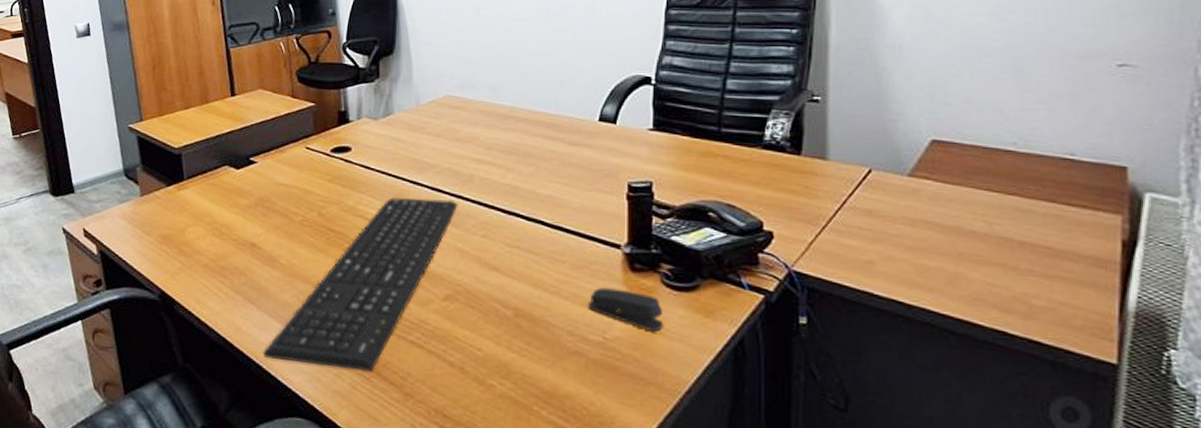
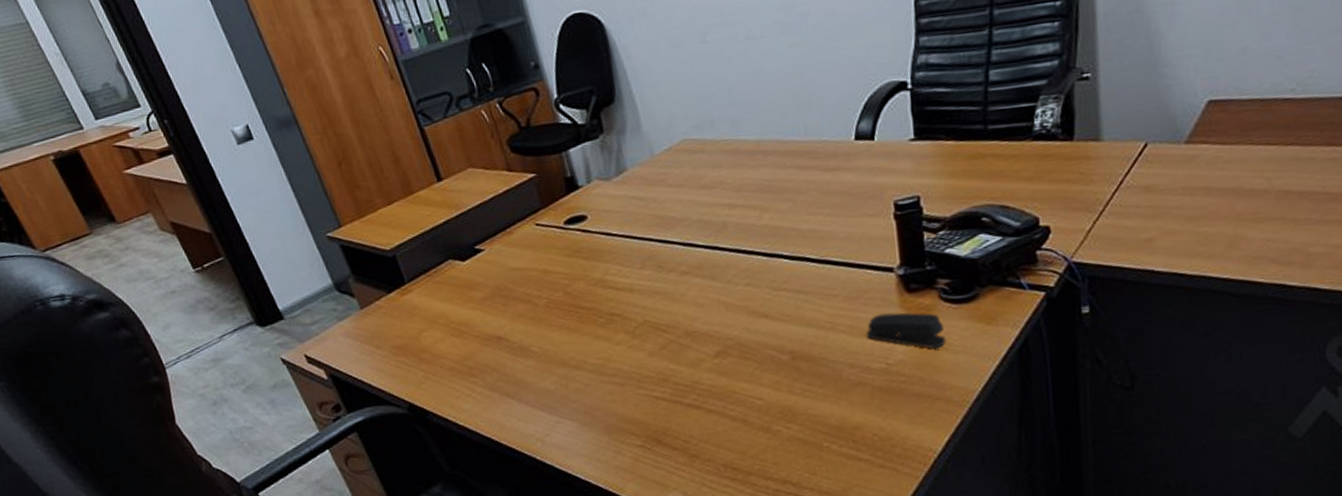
keyboard: present [263,197,458,372] -> none [533,252,715,449]

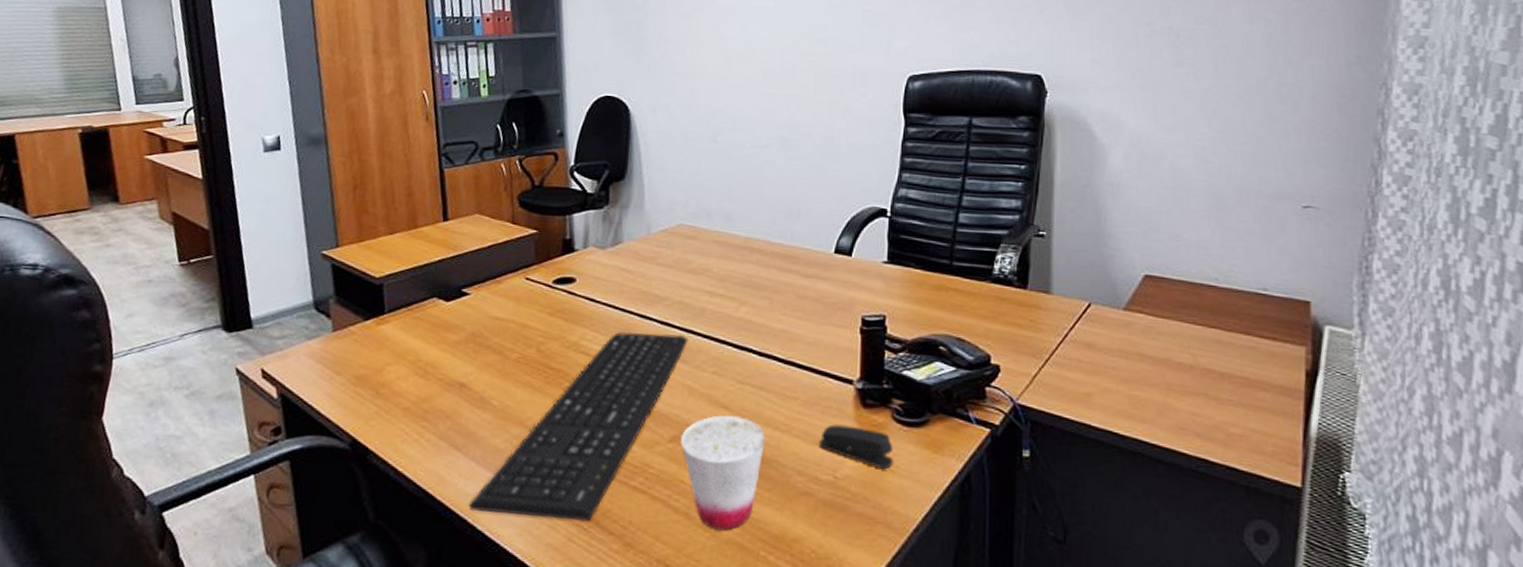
keyboard: none [533,252,715,449] -> present [468,331,689,522]
cup: none [725,322,812,430] -> present [681,415,766,531]

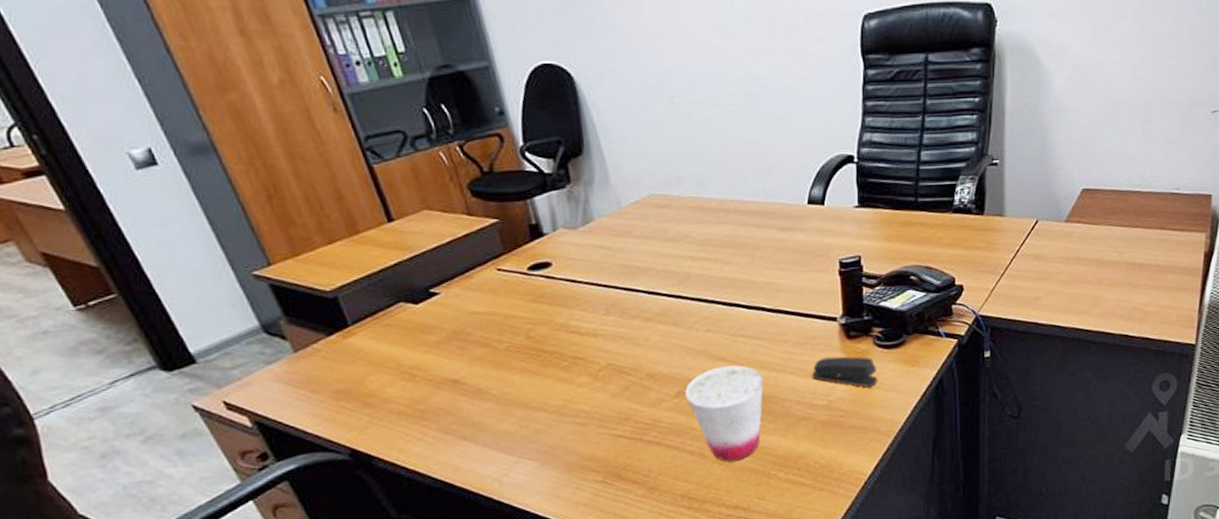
keyboard: present [468,331,689,522] -> none [490,300,678,489]

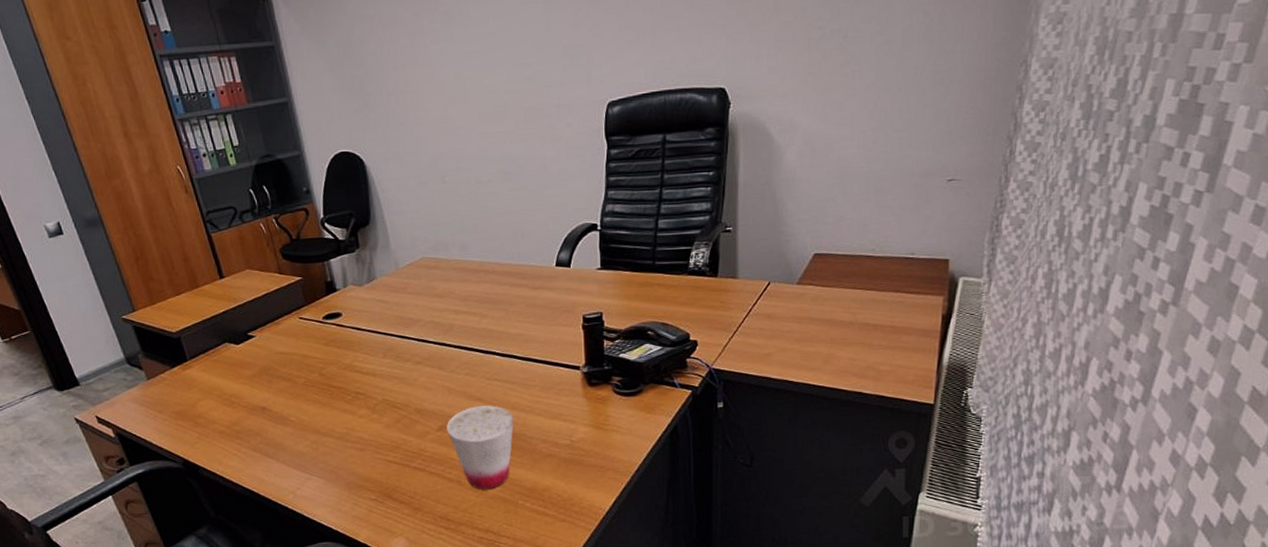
stapler: present [811,356,878,388] -> none [556,401,617,431]

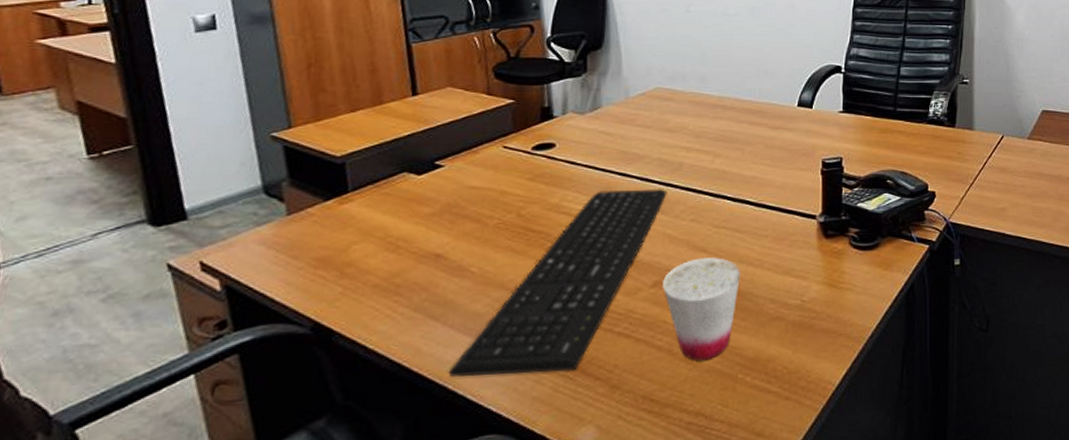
keyboard: none [286,347,443,500] -> present [448,188,667,377]

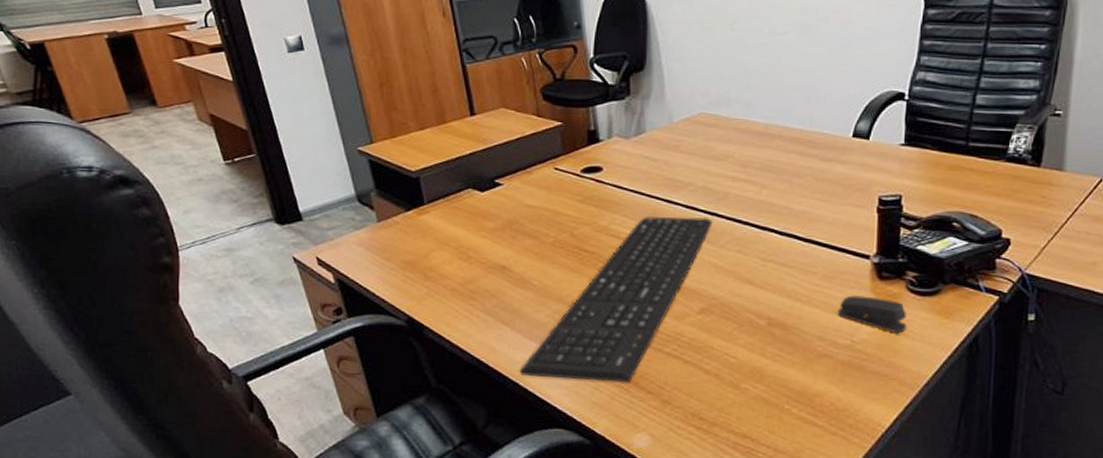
cup: present [663,257,741,361] -> none [709,289,788,389]
stapler: none [787,255,852,289] -> present [837,295,907,334]

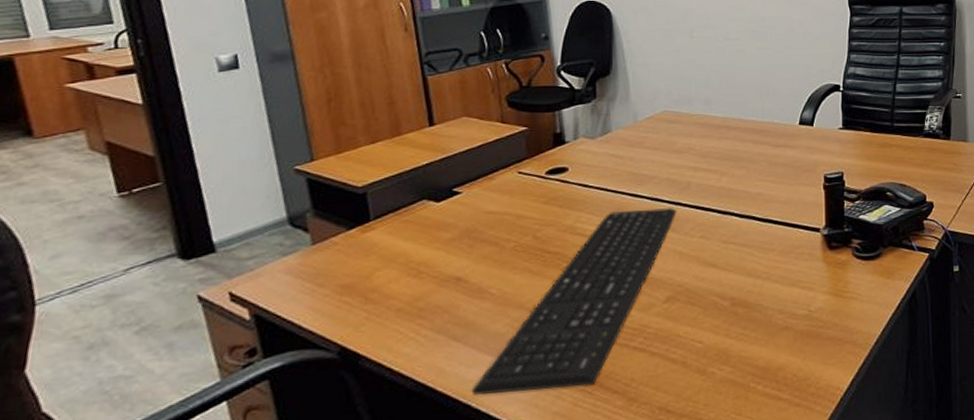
stapler: present [837,295,907,334] -> none [794,266,856,299]

